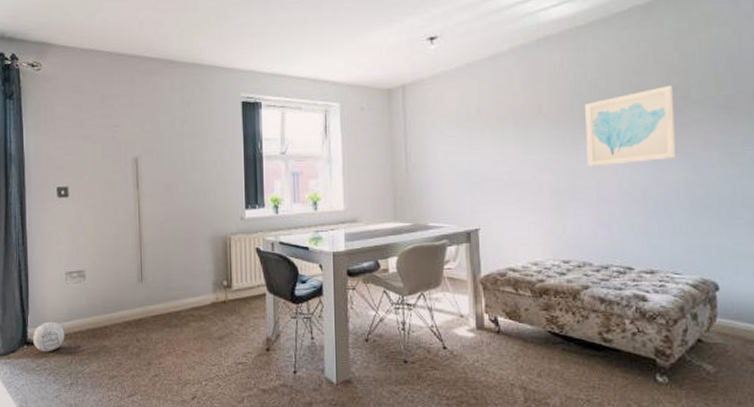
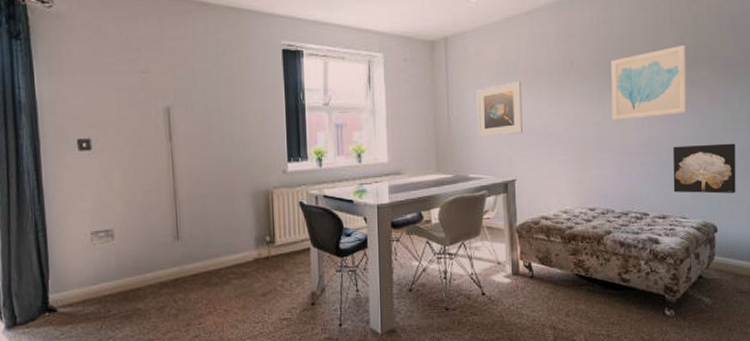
ball: present [32,321,65,352] -> none [54,285,93,319]
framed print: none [436,126,486,185] -> present [476,80,522,137]
wall art: none [661,191,741,247] -> present [673,143,736,194]

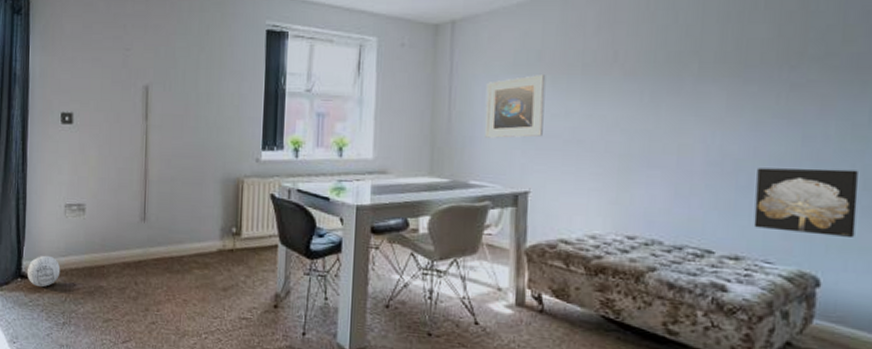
ball: none [54,285,93,319] -> present [26,255,61,288]
wall art: present [610,44,687,121] -> none [668,36,787,130]

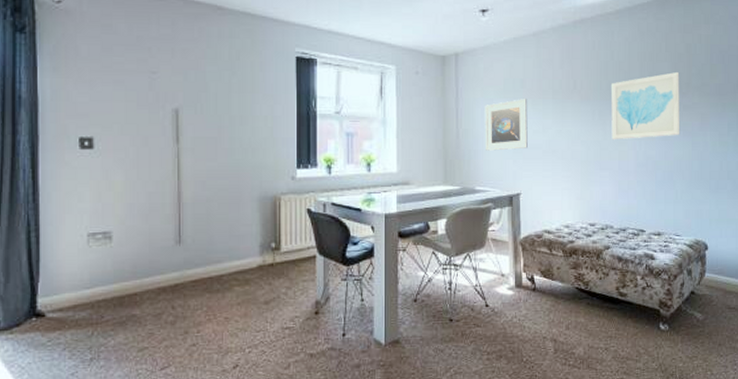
ball: present [26,255,61,288] -> none [43,289,85,325]
wall art: none [668,36,787,130] -> present [610,71,681,140]
wall art: present [753,168,859,237] -> none [668,166,725,213]

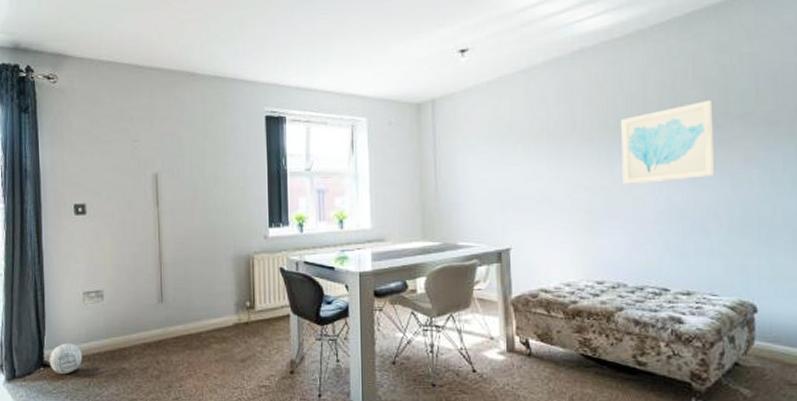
ball: none [43,289,85,325] -> present [49,343,83,375]
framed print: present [484,98,528,151] -> none [466,142,518,203]

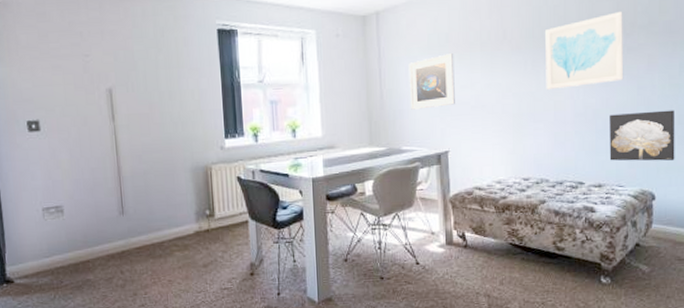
ball: present [49,343,83,375] -> none [11,258,46,290]
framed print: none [466,142,518,203] -> present [408,52,455,110]
wall art: none [699,210,781,268] -> present [609,110,675,161]

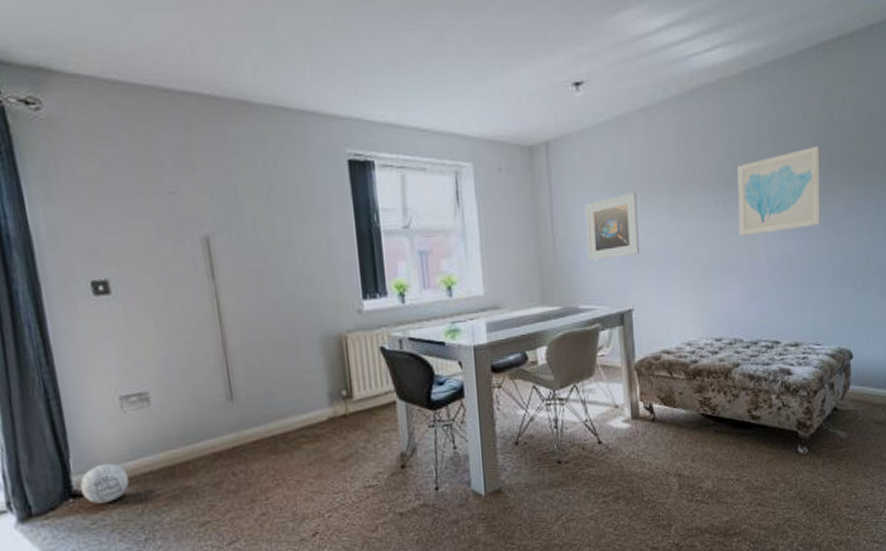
ball: none [11,258,46,290] -> present [79,463,130,504]
wall art: present [609,110,675,161] -> none [806,258,873,317]

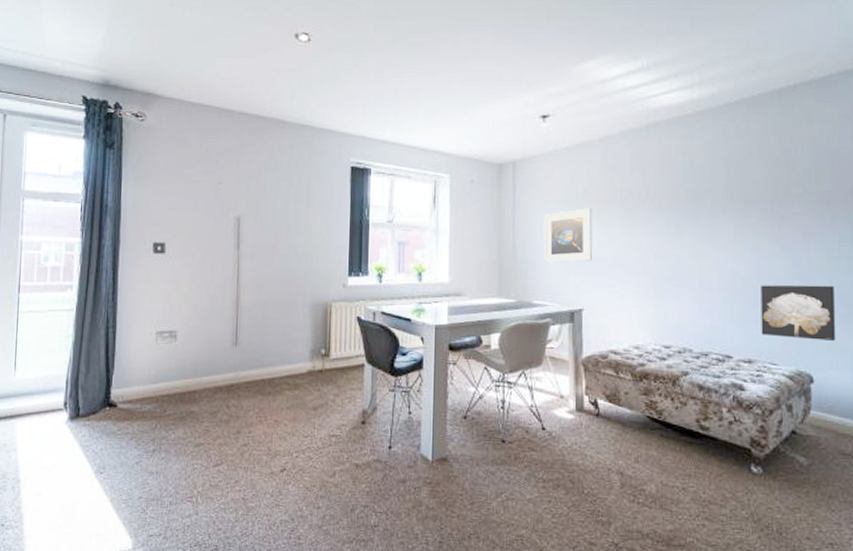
ball: present [79,463,130,504] -> none [115,383,151,415]
wall art: present [736,145,821,237] -> none [690,177,777,254]
wall art: none [806,258,873,317] -> present [761,285,836,341]

